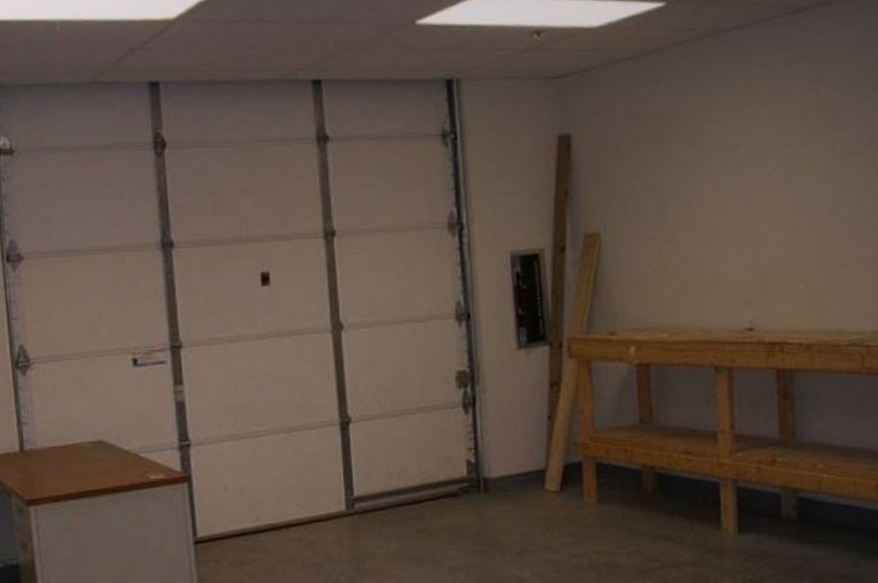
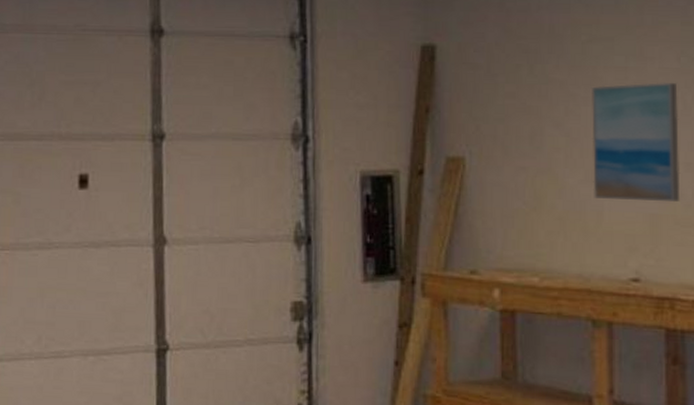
wall art: none [708,154,786,261] -> present [592,82,680,203]

